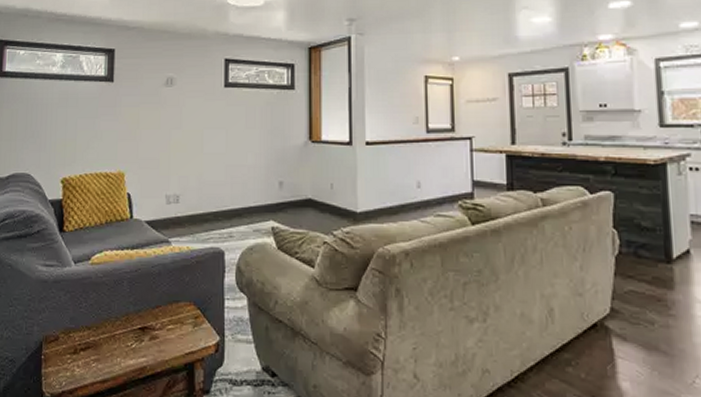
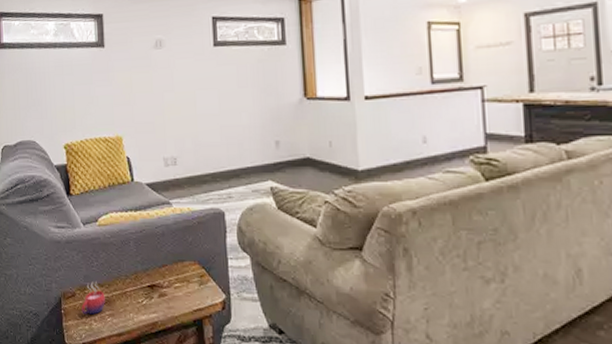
mug: none [64,324,91,360] -> present [81,282,105,315]

